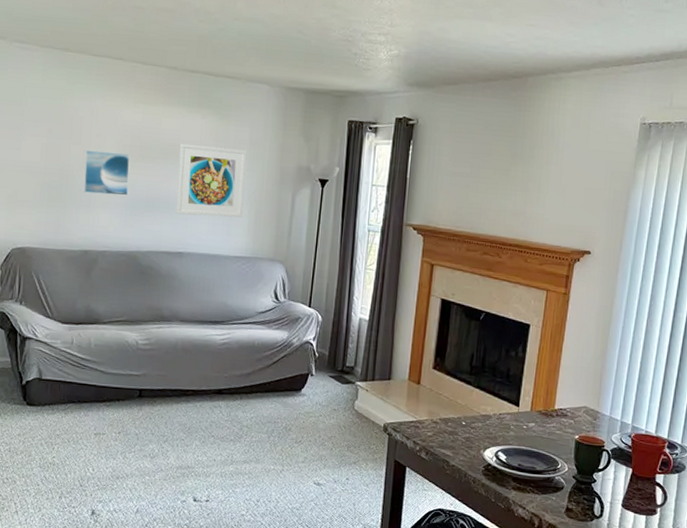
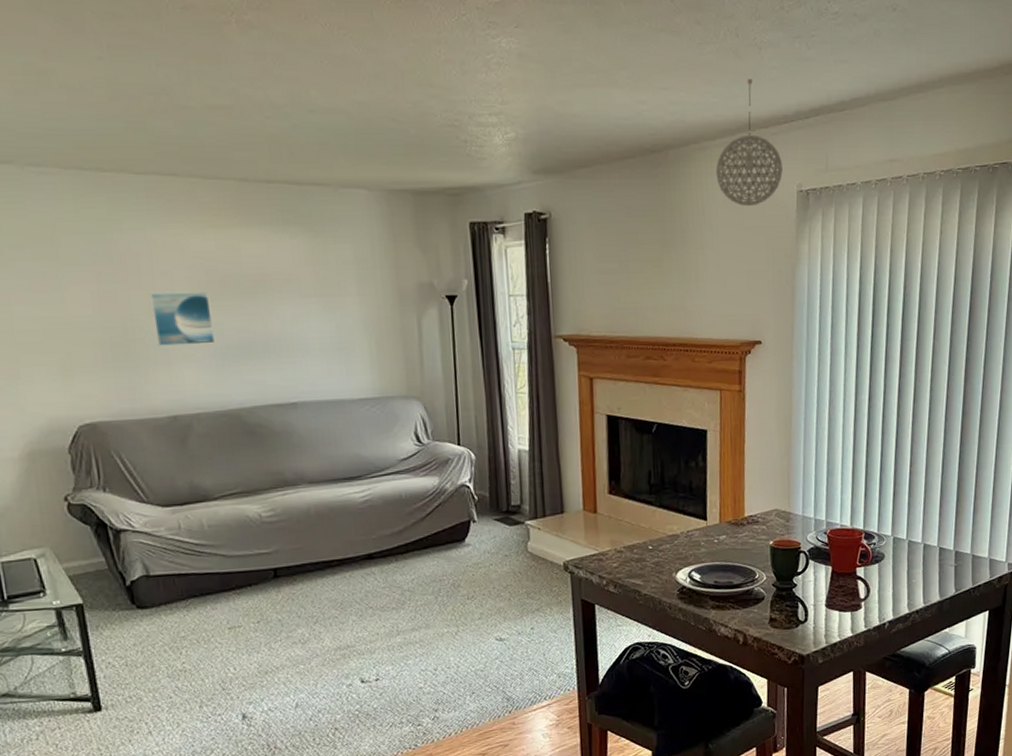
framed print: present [176,143,247,218] -> none [269,271,362,357]
pendant light: none [568,23,630,133] -> present [715,79,783,207]

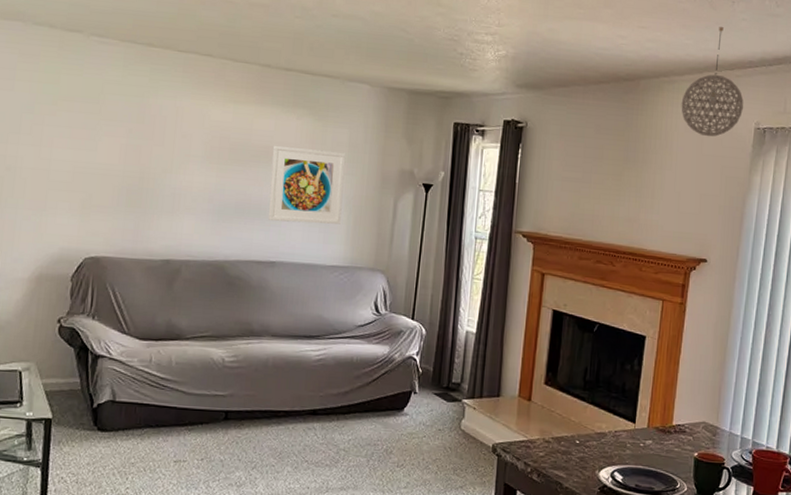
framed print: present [148,291,216,346] -> none [165,151,219,201]
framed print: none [269,271,362,357] -> present [268,145,346,224]

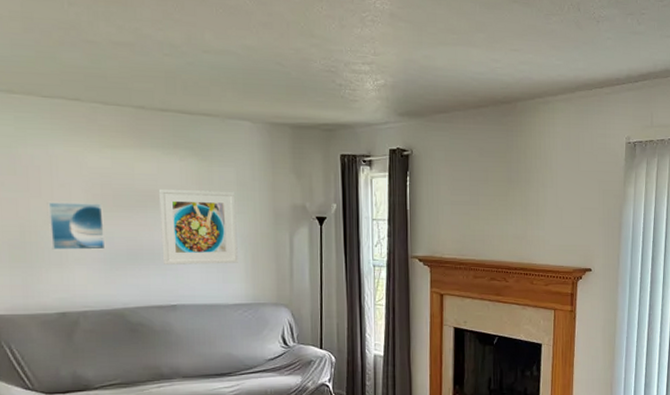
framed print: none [165,151,219,201] -> present [46,202,106,250]
pendant light: present [681,27,743,137] -> none [557,46,614,154]

